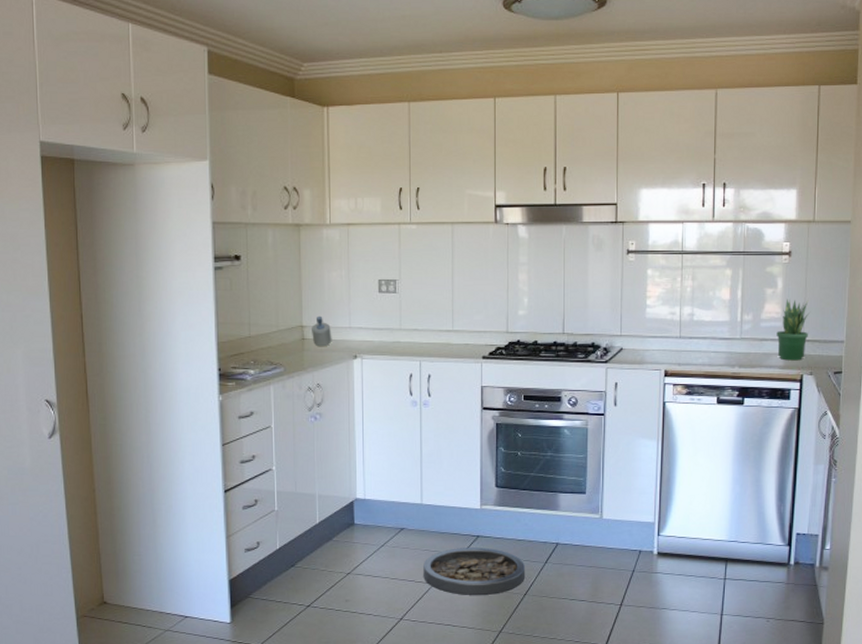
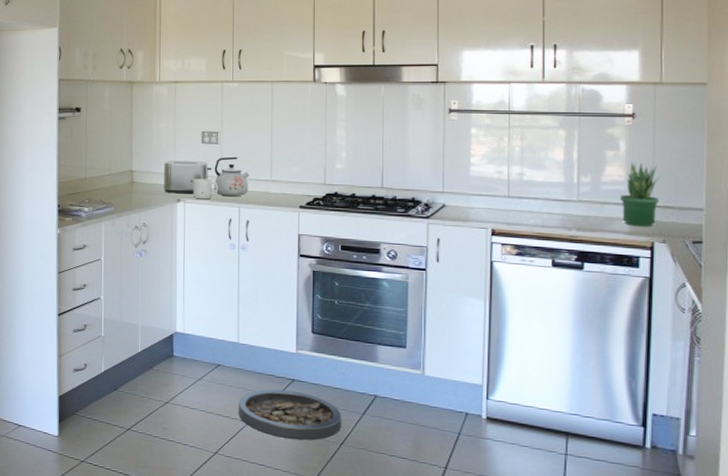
soap dispenser: present [312,315,332,347] -> none [140,162,158,190]
toaster: none [337,313,390,350] -> present [163,160,212,194]
mug: none [370,331,398,354] -> present [193,178,219,200]
kettle: none [393,306,431,350] -> present [214,156,250,197]

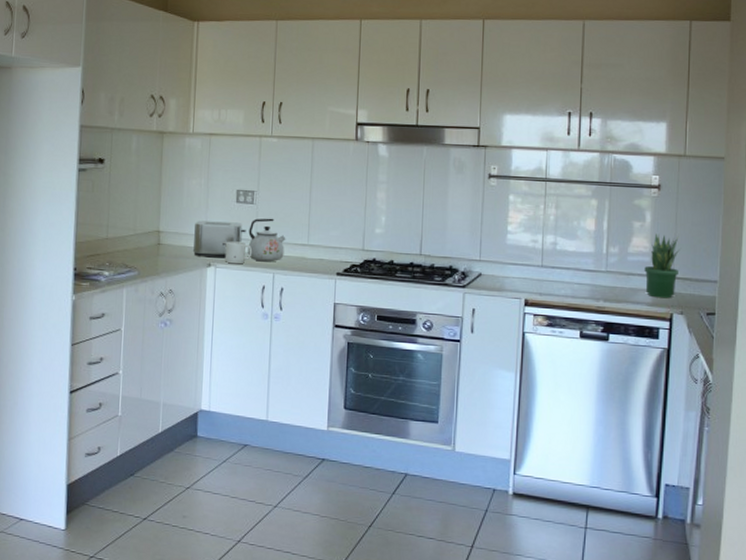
pet bowl: present [238,389,341,440] -> none [264,470,371,523]

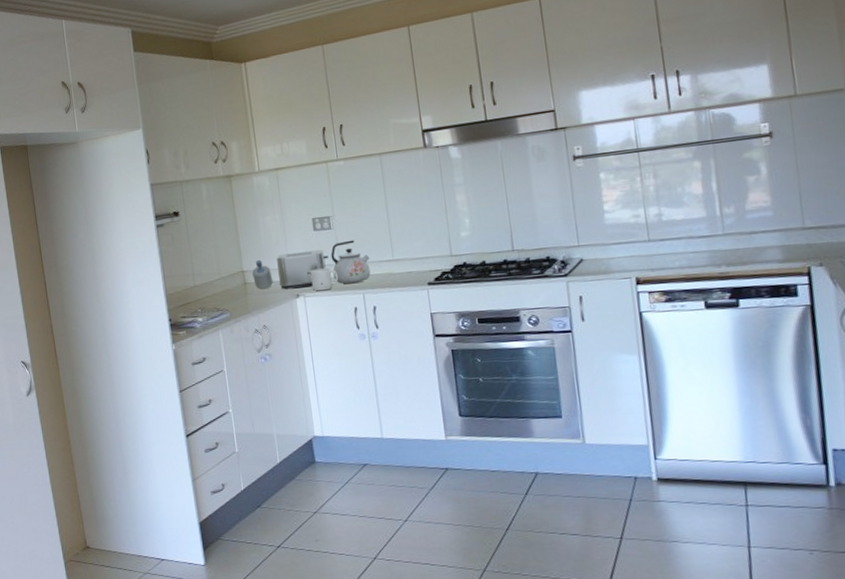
soap dispenser: none [168,222,188,253] -> present [252,259,274,290]
planter: present [644,233,680,299] -> none [768,183,811,254]

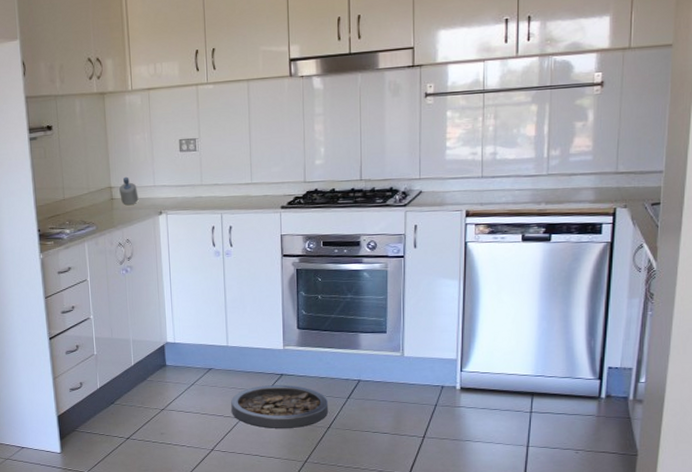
toaster: present [277,250,329,290] -> none [143,170,192,207]
mug: present [310,268,339,292] -> none [173,188,200,210]
kettle: present [331,240,371,285] -> none [194,162,230,204]
pet bowl: none [391,480,504,532] -> present [231,385,328,428]

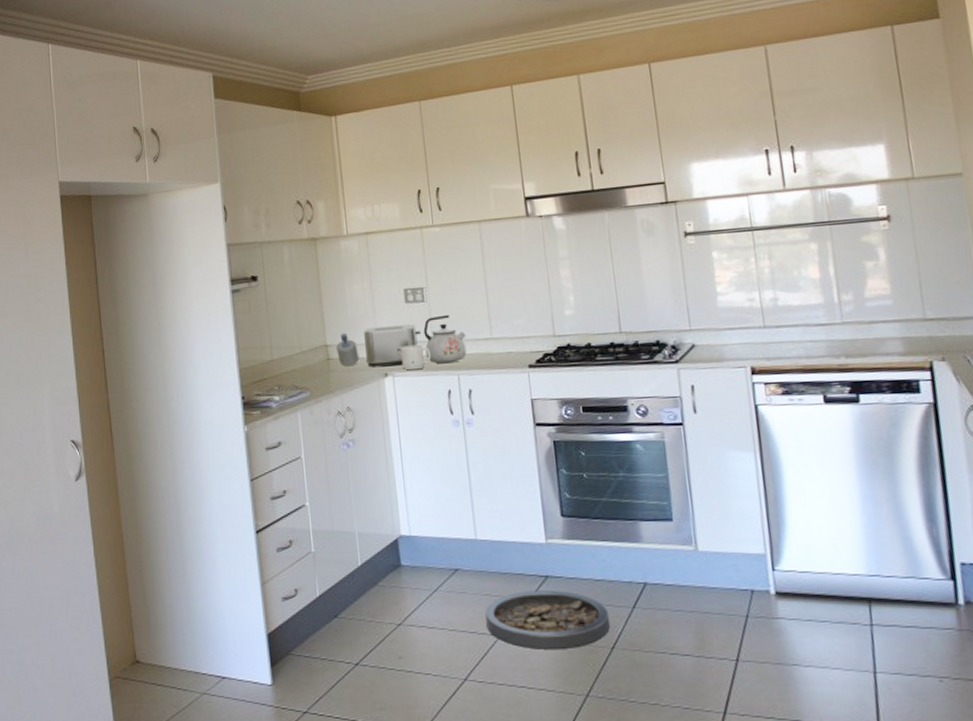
toaster: none [143,170,192,207] -> present [364,324,421,368]
mug: none [173,188,200,210] -> present [400,344,432,371]
kettle: none [194,162,230,204] -> present [423,314,467,364]

